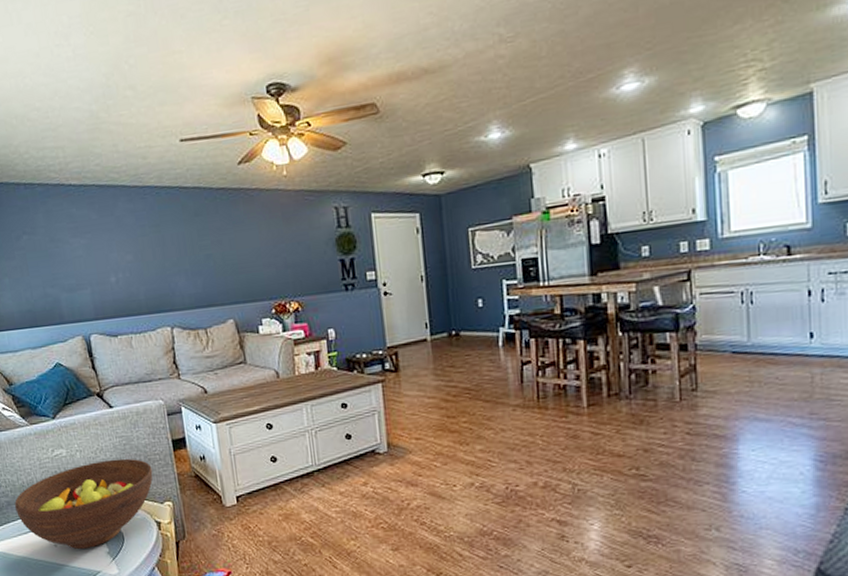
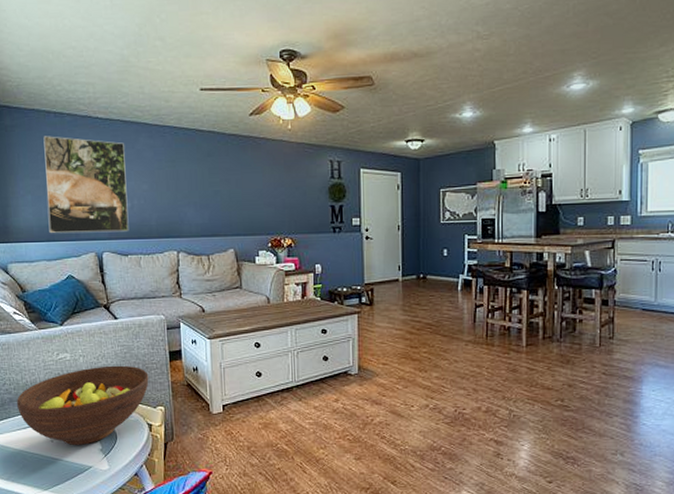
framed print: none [15,210,117,318] -> present [43,136,129,234]

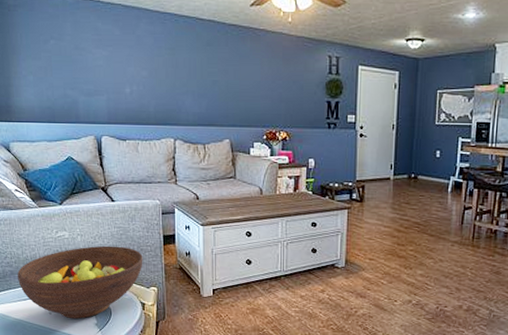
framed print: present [43,136,129,234] -> none [45,17,128,117]

